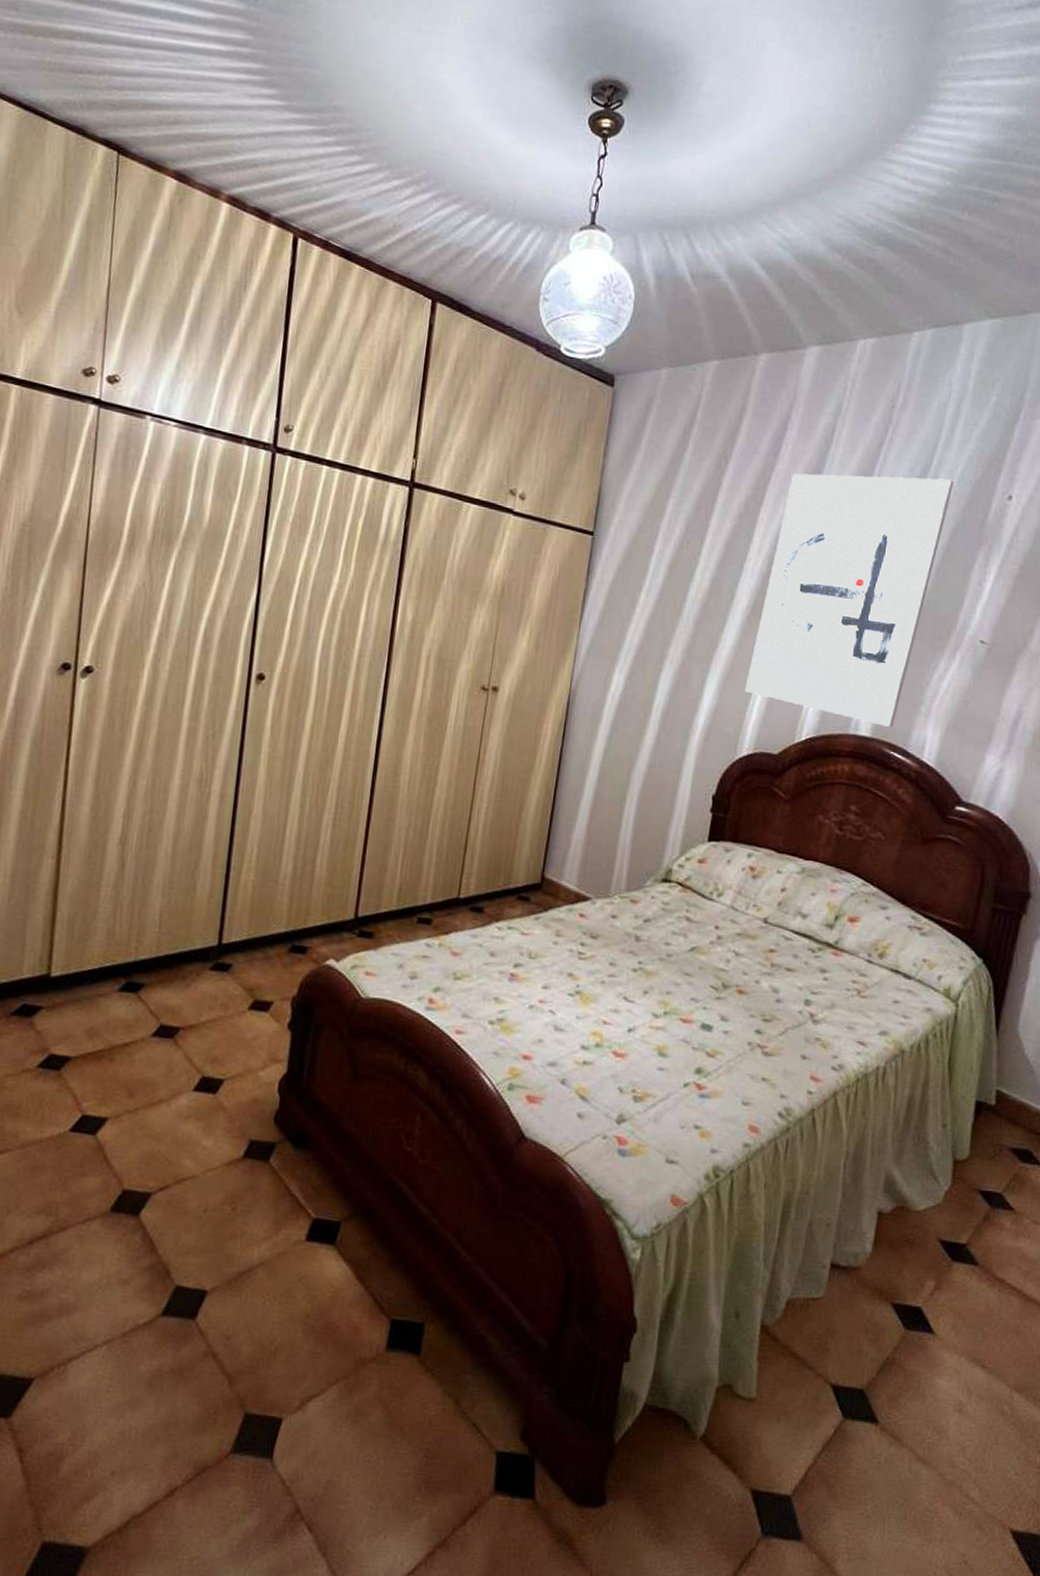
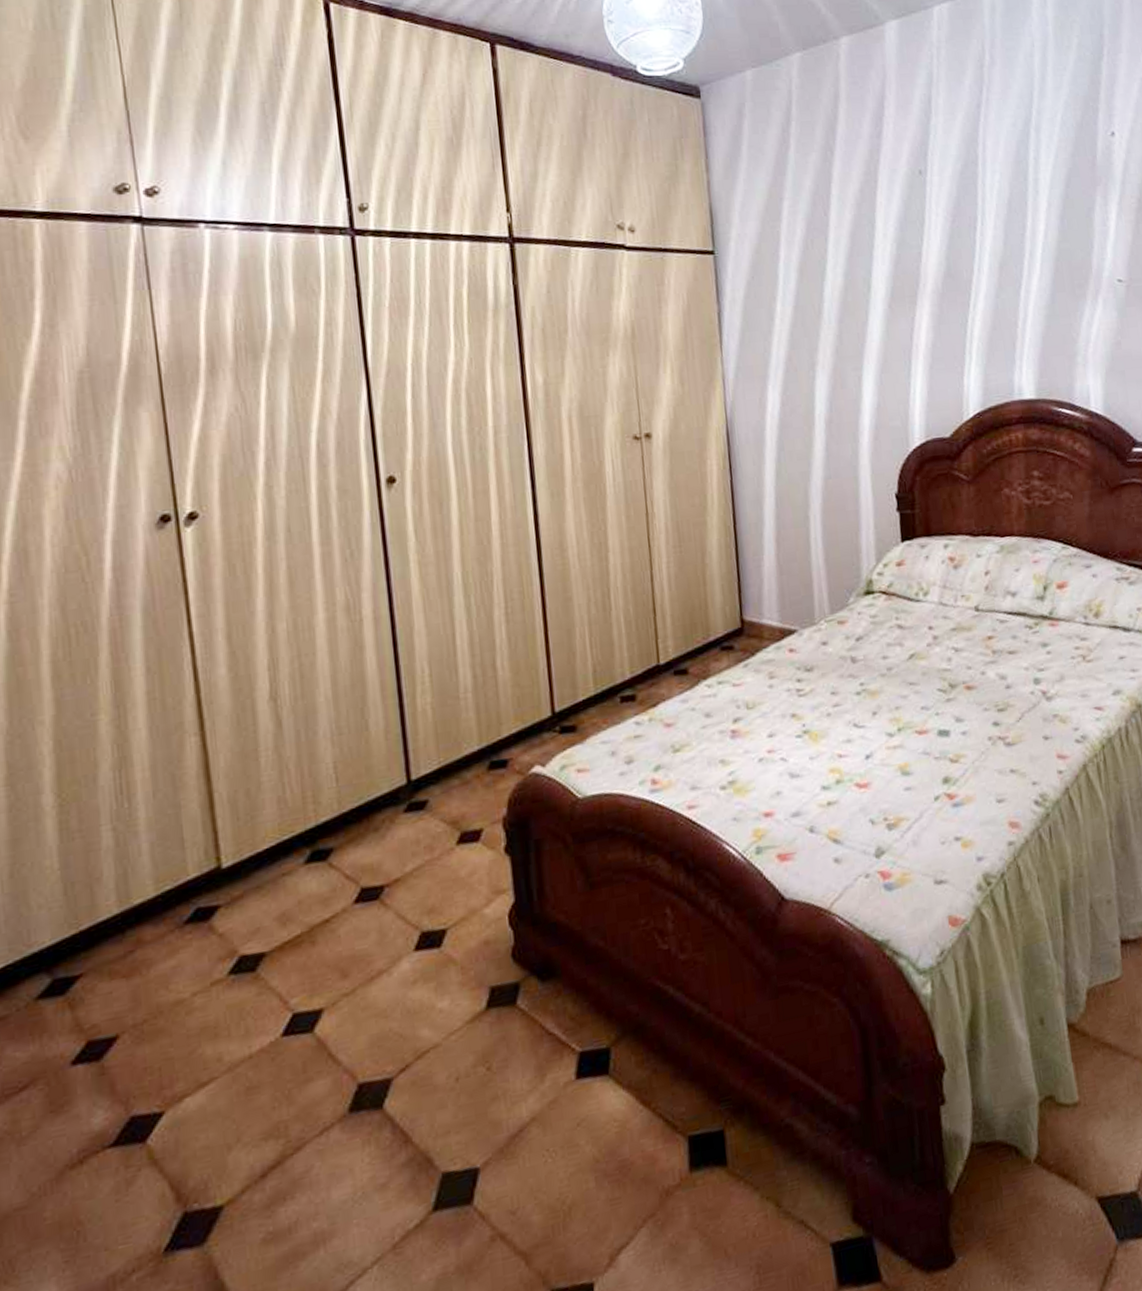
wall art: present [744,473,955,727] -> none [900,128,1058,385]

